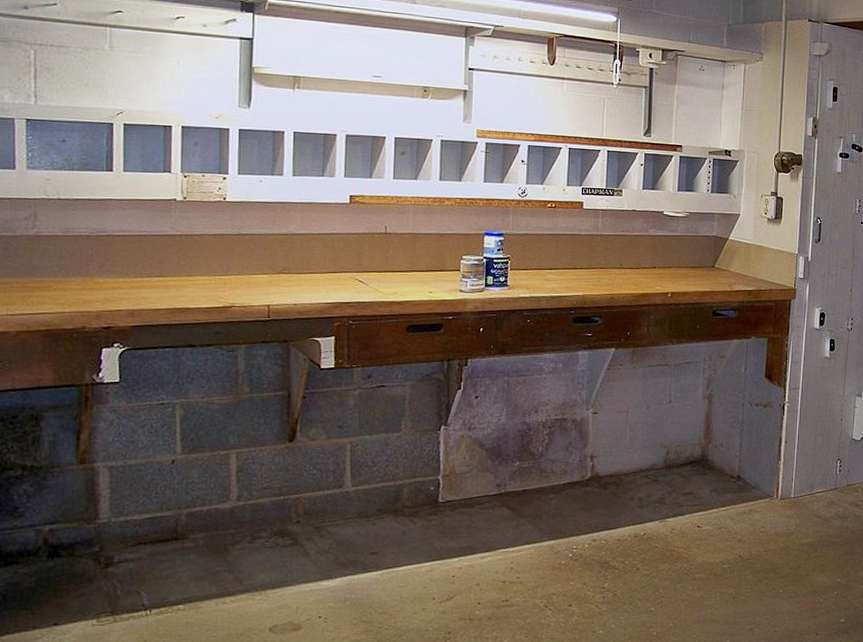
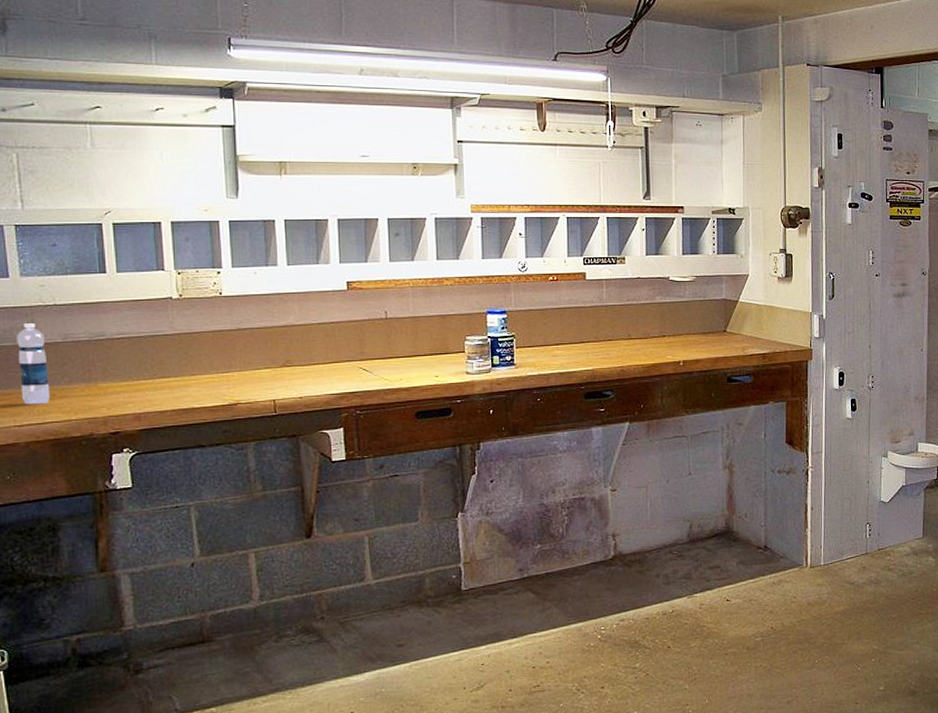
water bottle: none [16,215,46,295] -> present [17,323,51,405]

